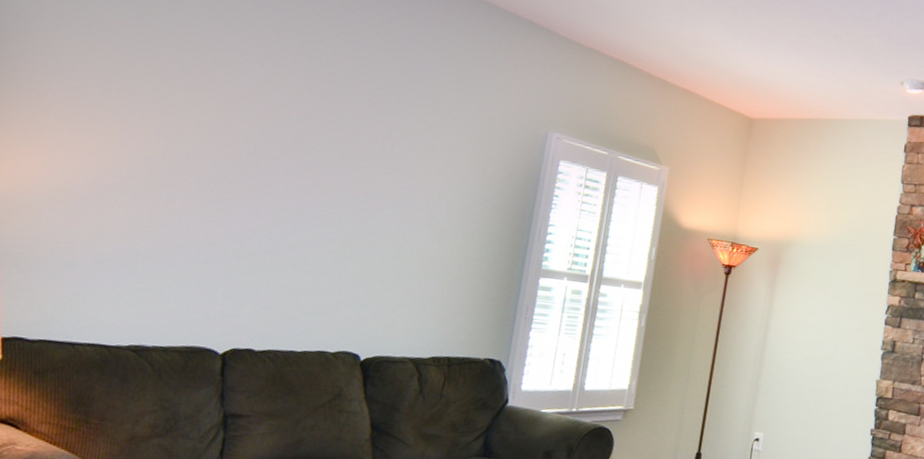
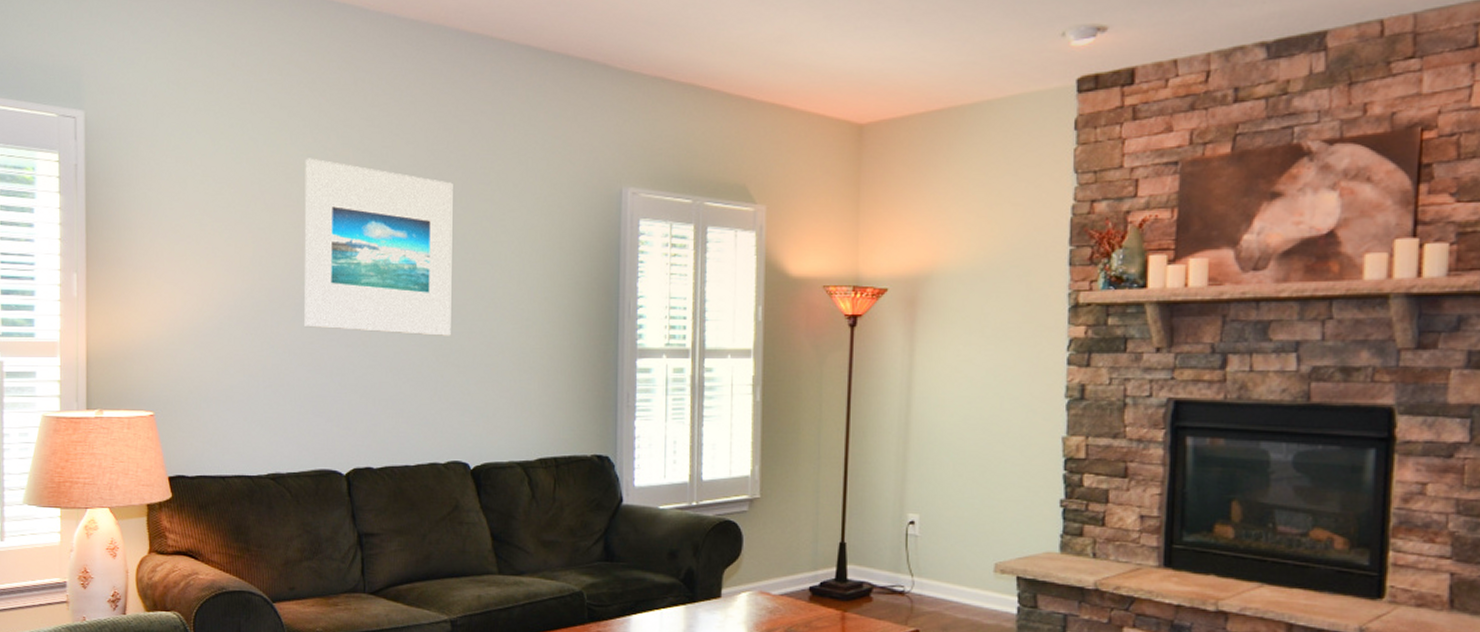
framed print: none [204,50,389,235] -> present [304,158,453,336]

